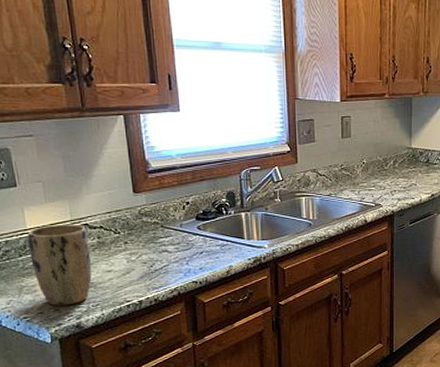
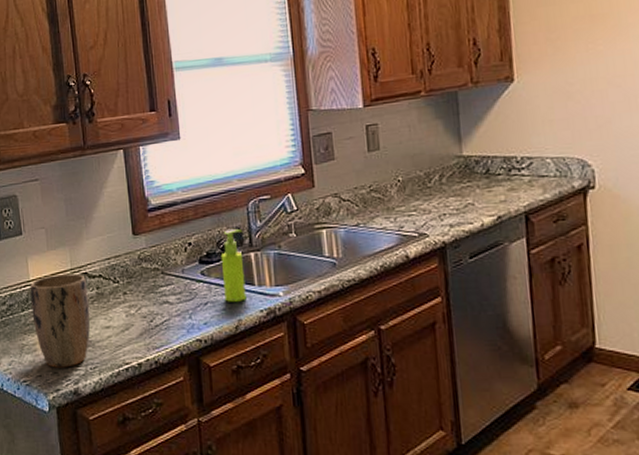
soap dispenser: none [215,192,237,252] -> present [220,228,246,302]

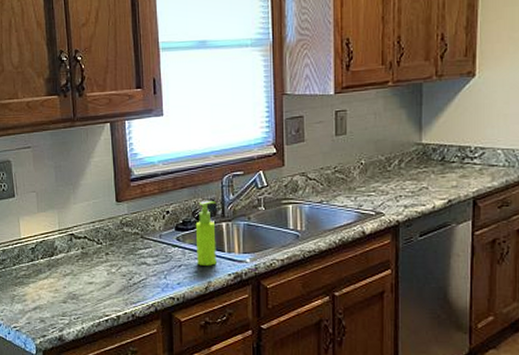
plant pot: present [30,273,91,368] -> none [21,234,75,317]

